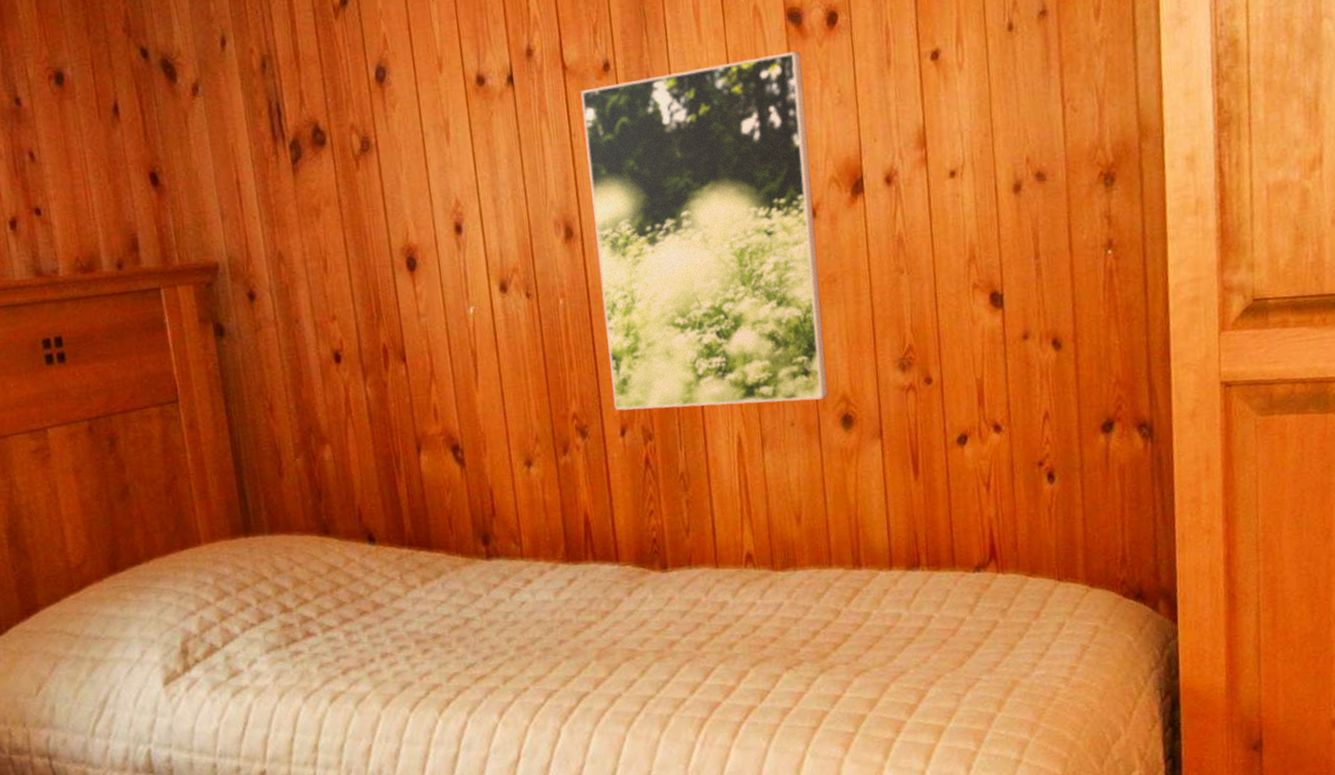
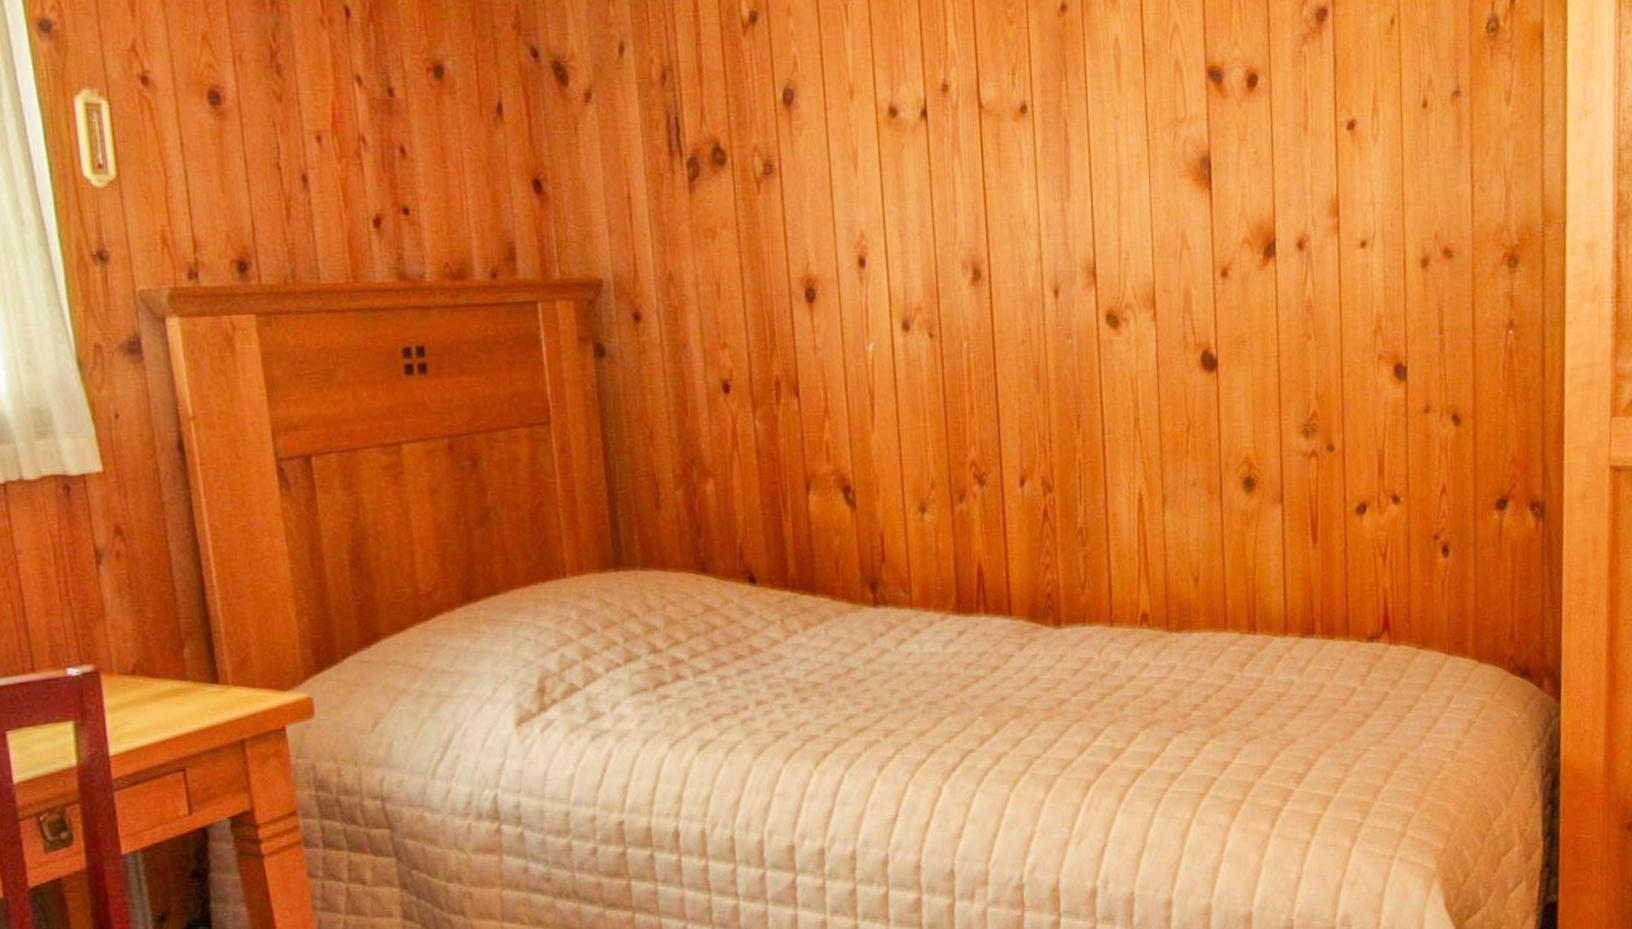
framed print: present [580,51,828,411] -> none [995,110,1231,461]

